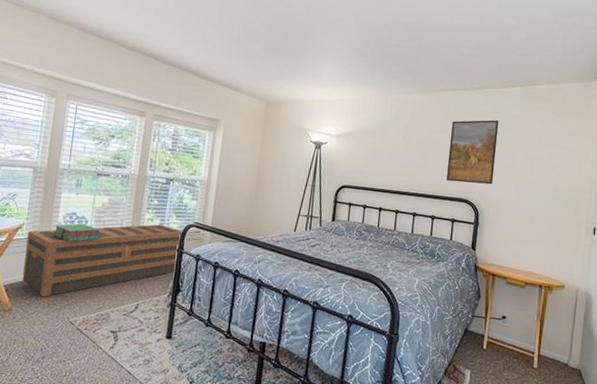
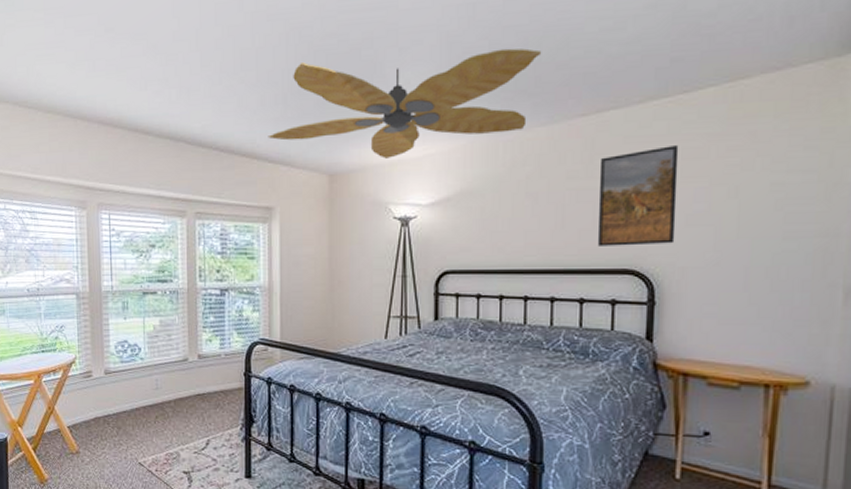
storage bench: present [22,224,182,298] -> none [82,345,247,438]
stack of books: present [52,223,101,242] -> none [106,352,157,375]
ceiling fan: none [222,16,421,98] -> present [268,48,542,159]

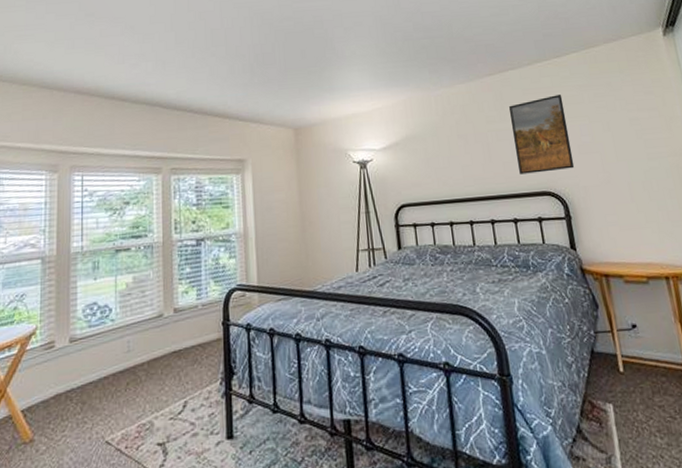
ceiling fan: present [268,48,542,159] -> none [238,27,453,113]

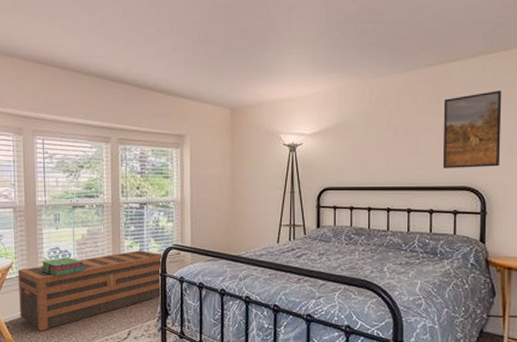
storage bench: none [42,295,225,417] -> present [18,250,163,331]
stack of books: none [72,313,129,340] -> present [40,257,85,277]

